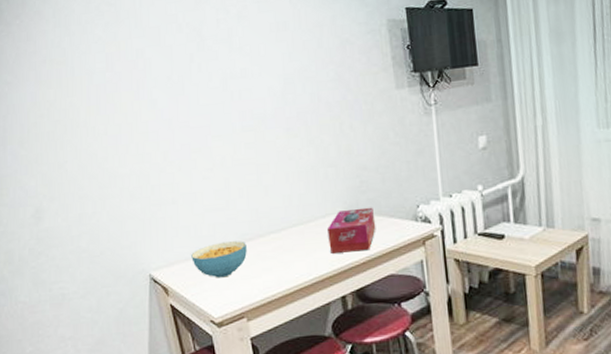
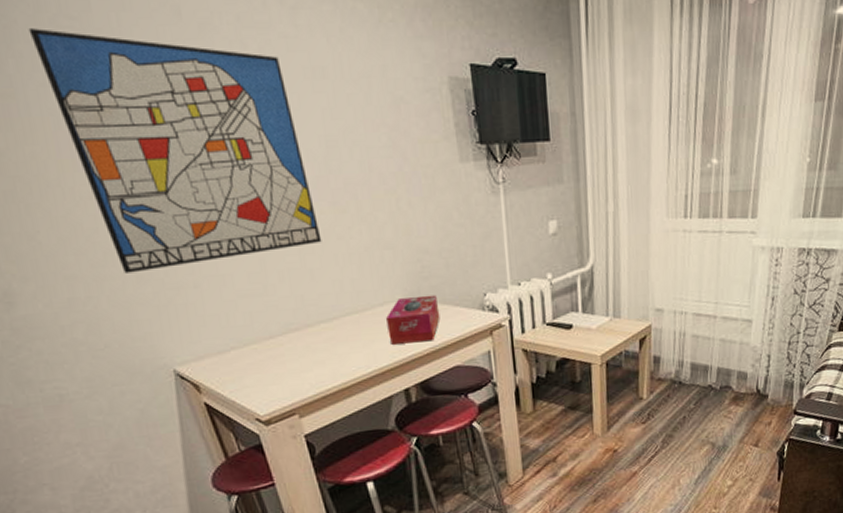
wall art: none [81,14,276,193] -> present [28,28,322,273]
cereal bowl: present [191,241,247,278] -> none [225,331,294,373]

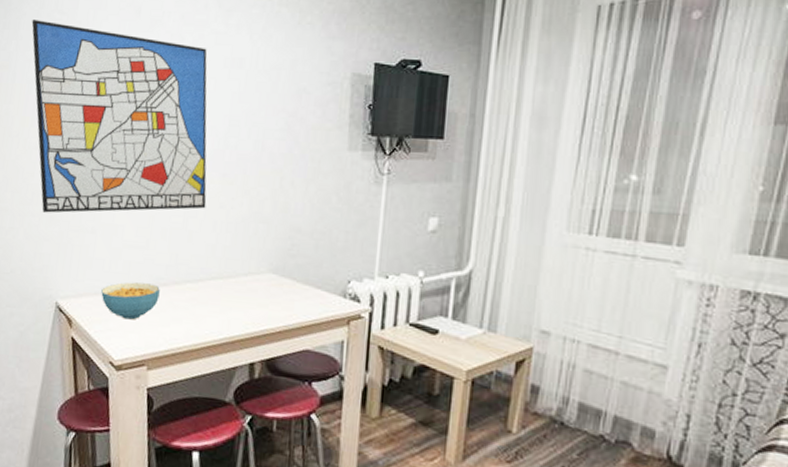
cereal bowl: none [225,331,294,373] -> present [101,282,160,320]
tissue box: present [385,294,441,345] -> none [246,272,301,320]

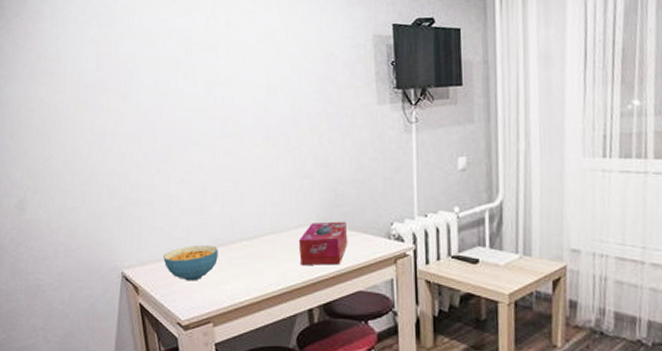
wall art: present [31,20,207,213] -> none [77,15,253,190]
tissue box: none [246,272,301,320] -> present [298,221,348,265]

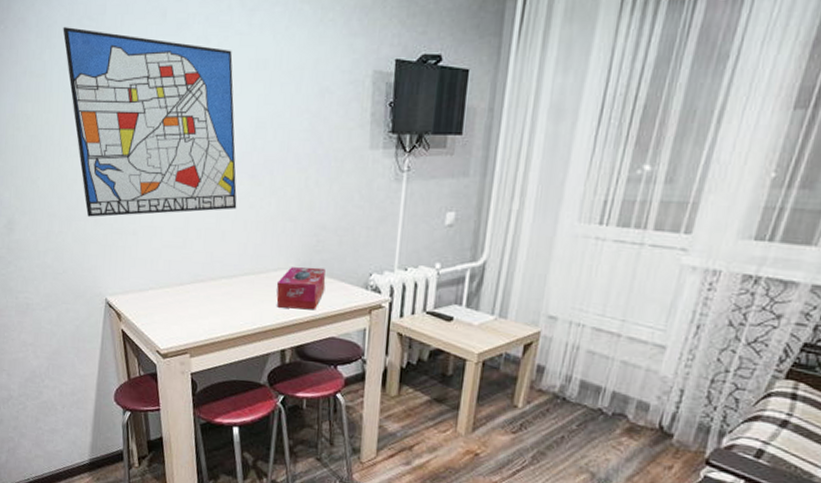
wall art: none [77,15,253,190] -> present [63,27,237,217]
cereal bowl: present [163,245,218,281] -> none [145,279,198,313]

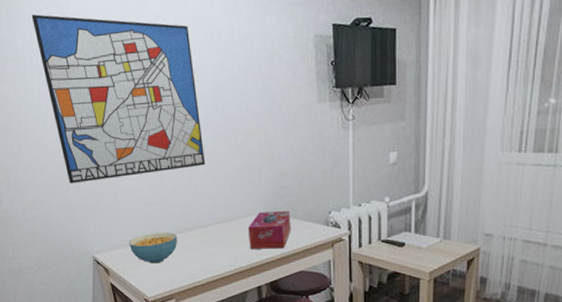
cereal bowl: none [145,279,198,313] -> present [129,233,177,264]

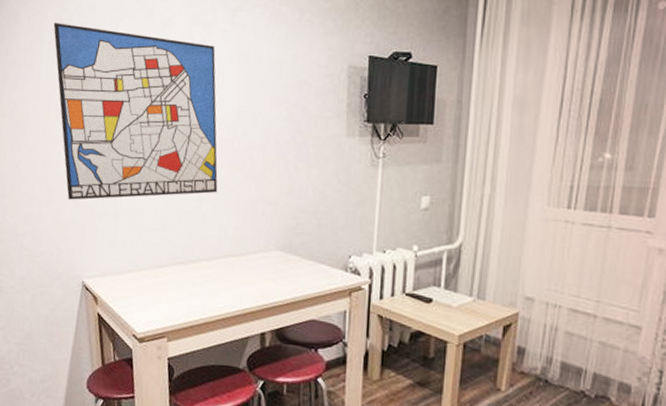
cereal bowl: present [129,233,177,264] -> none [123,261,177,296]
tissue box: present [247,210,291,249] -> none [256,249,306,293]

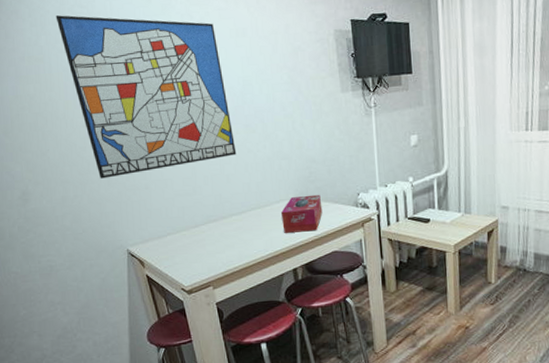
tissue box: none [256,249,306,293] -> present [280,194,323,233]

